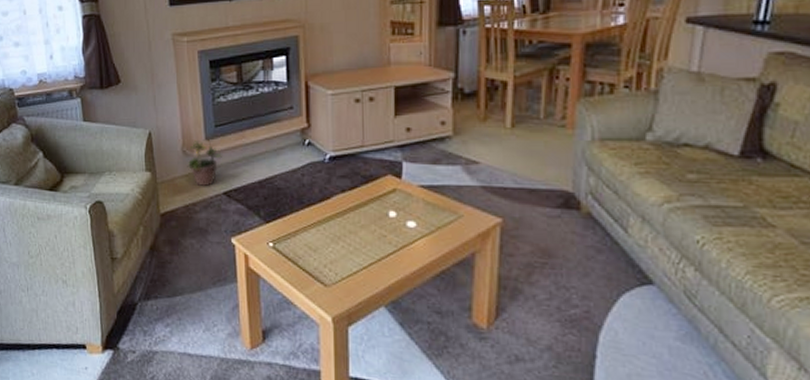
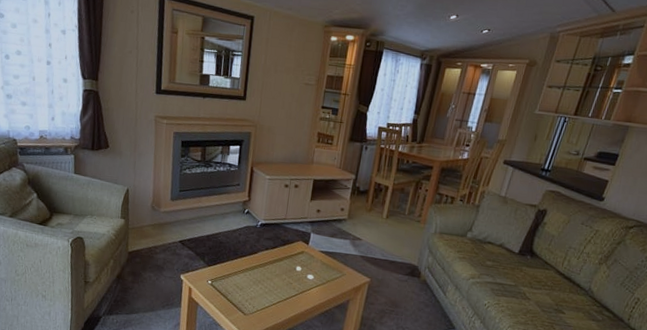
potted plant: present [187,136,222,187] -> none [154,198,182,236]

